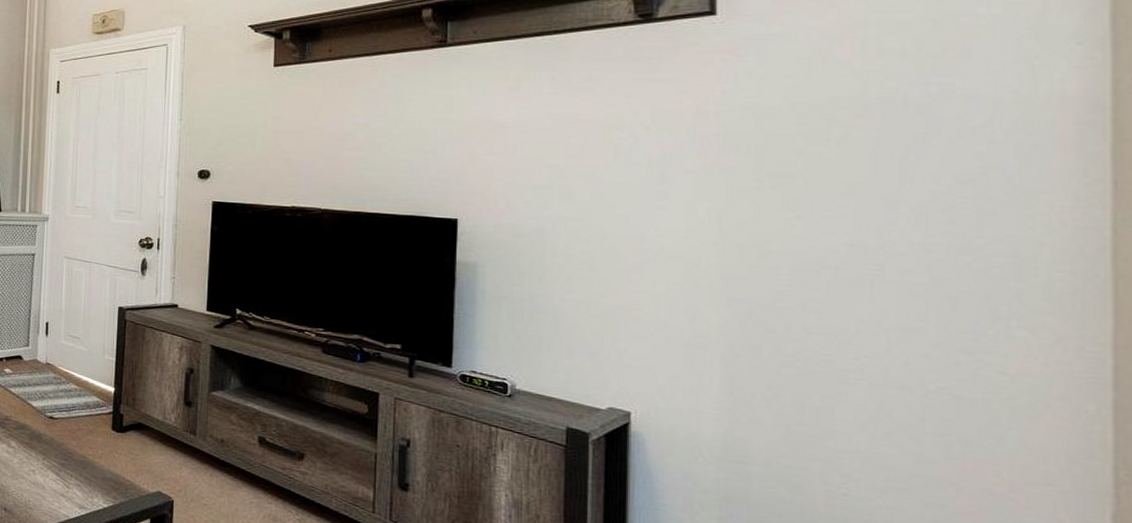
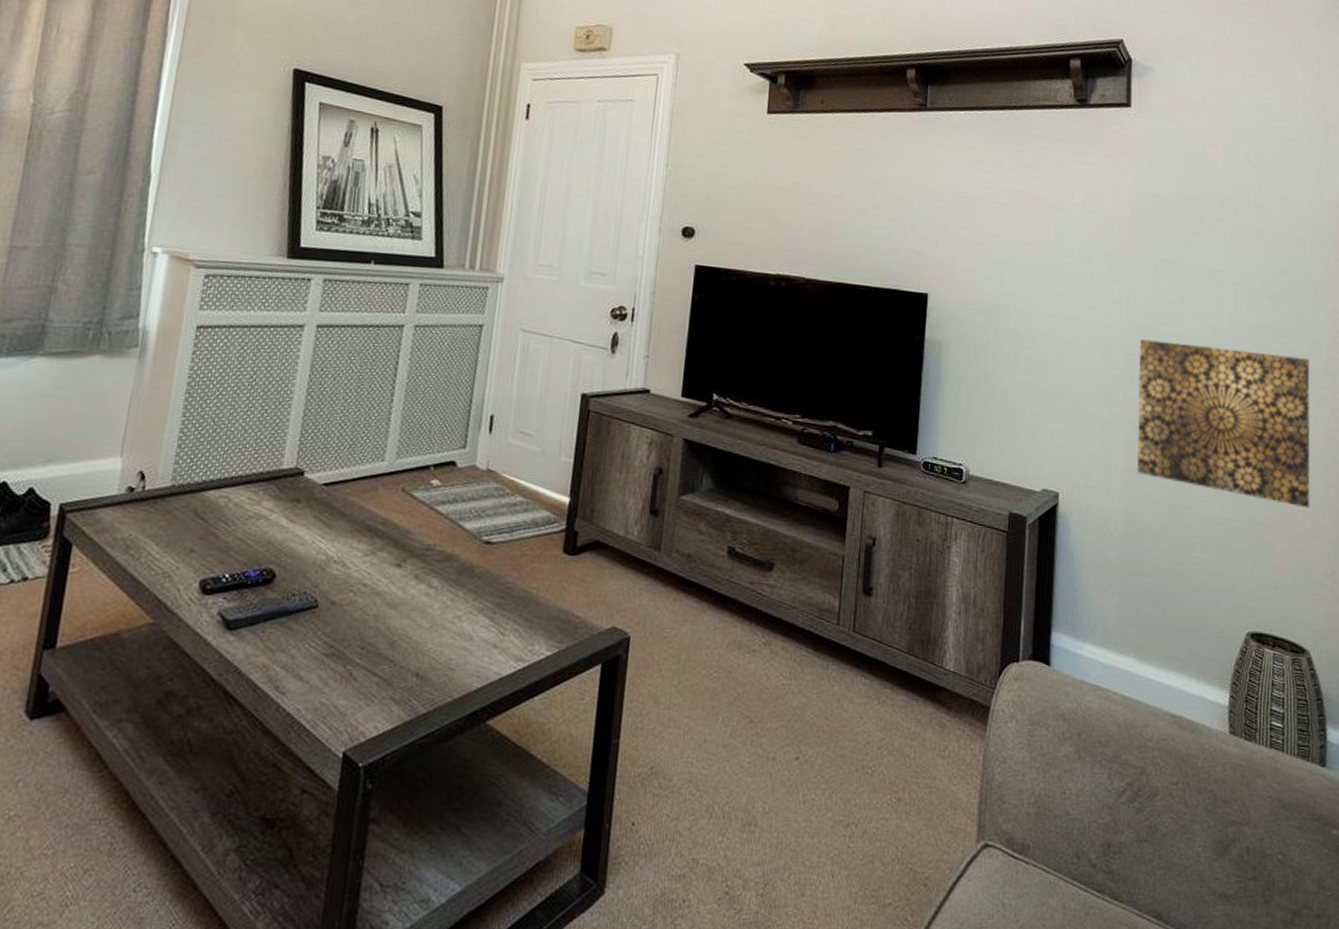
wall art: none [737,259,1020,451] -> present [1136,339,1311,509]

